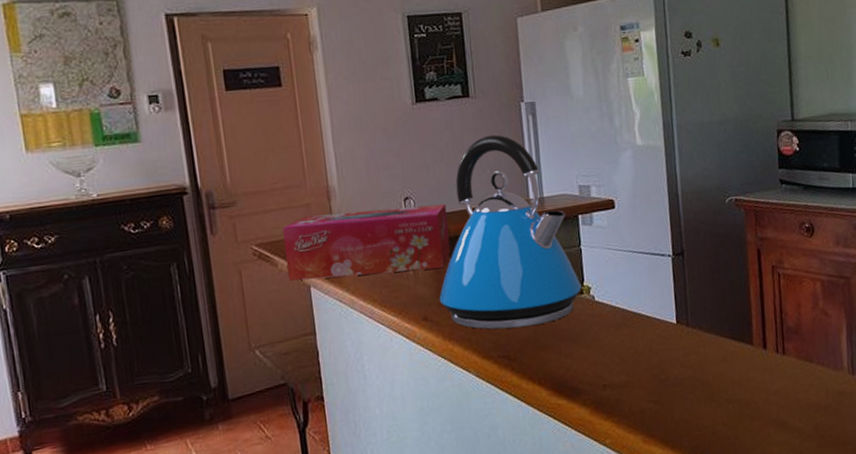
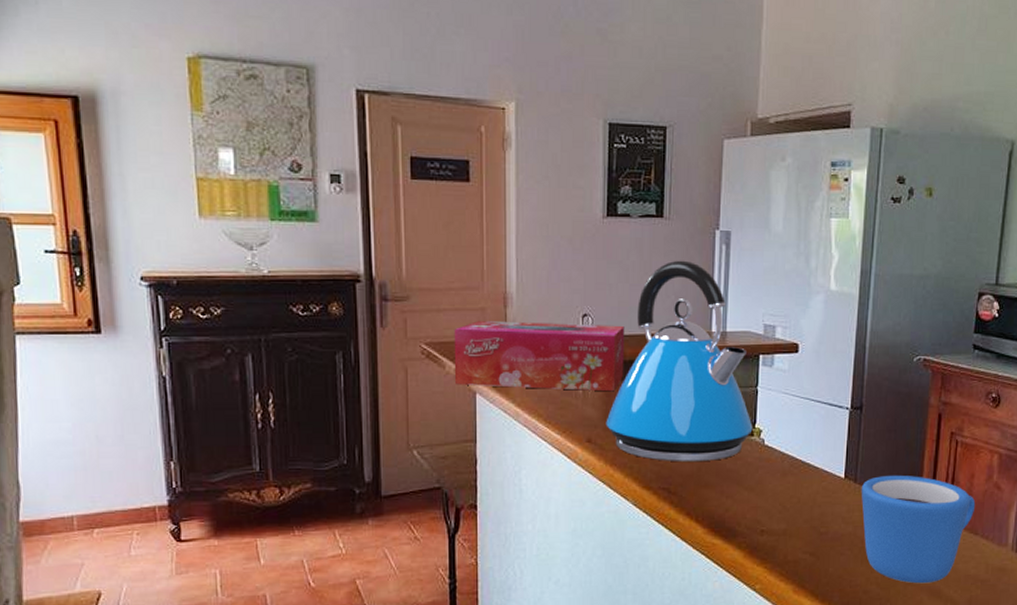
mug: none [694,312,807,419] -> present [861,475,976,584]

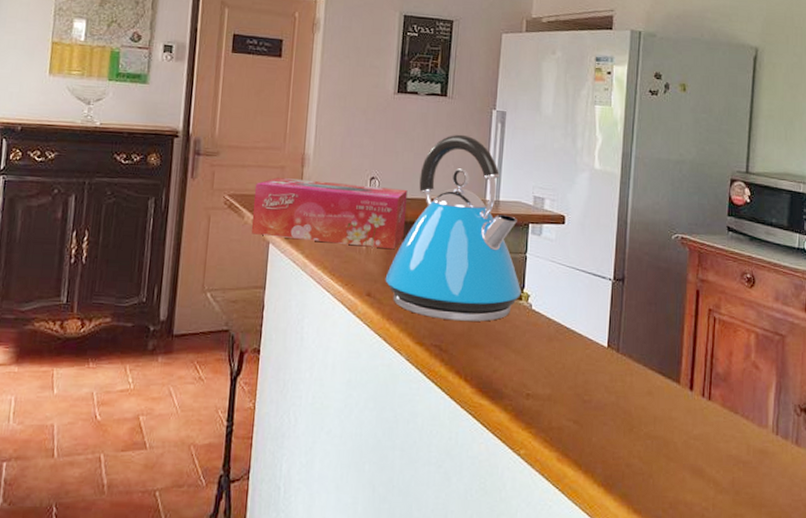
mug: present [861,475,976,584] -> none [623,347,735,461]

